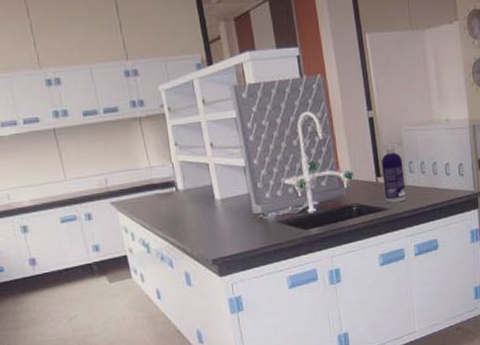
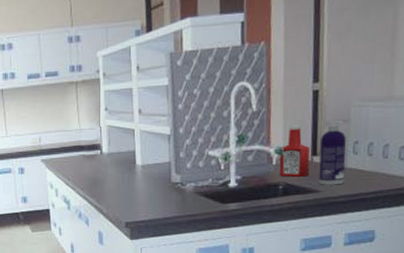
ketchup bottle: none [348,150,377,198] -> present [279,125,310,177]

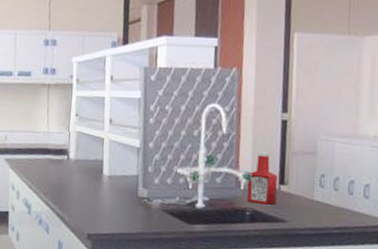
spray bottle: present [319,121,346,185] -> none [285,152,313,217]

